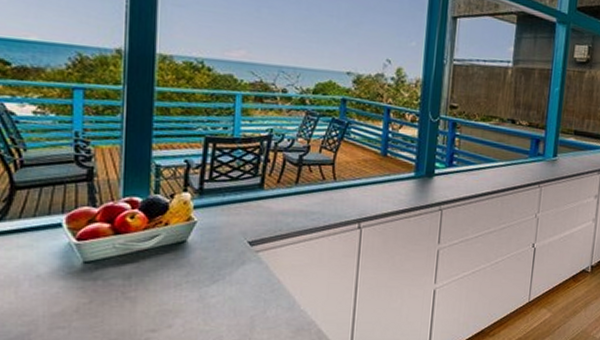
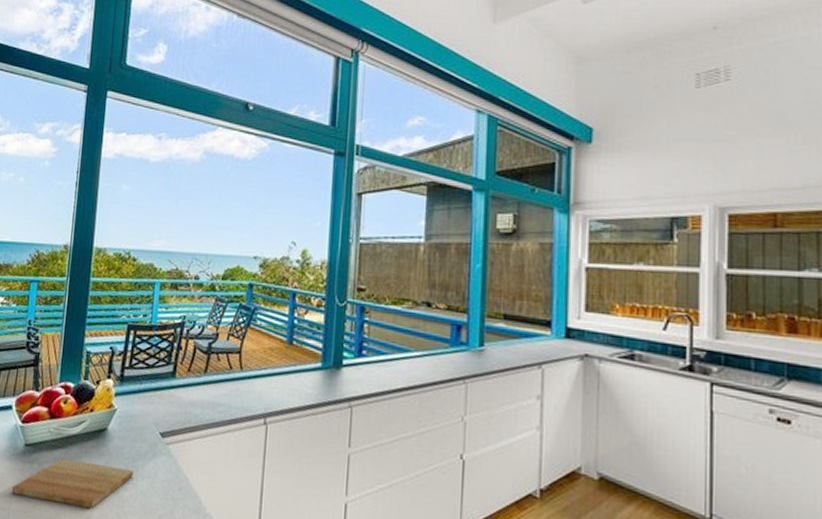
cutting board: none [70,273,220,317] -> present [11,458,134,508]

